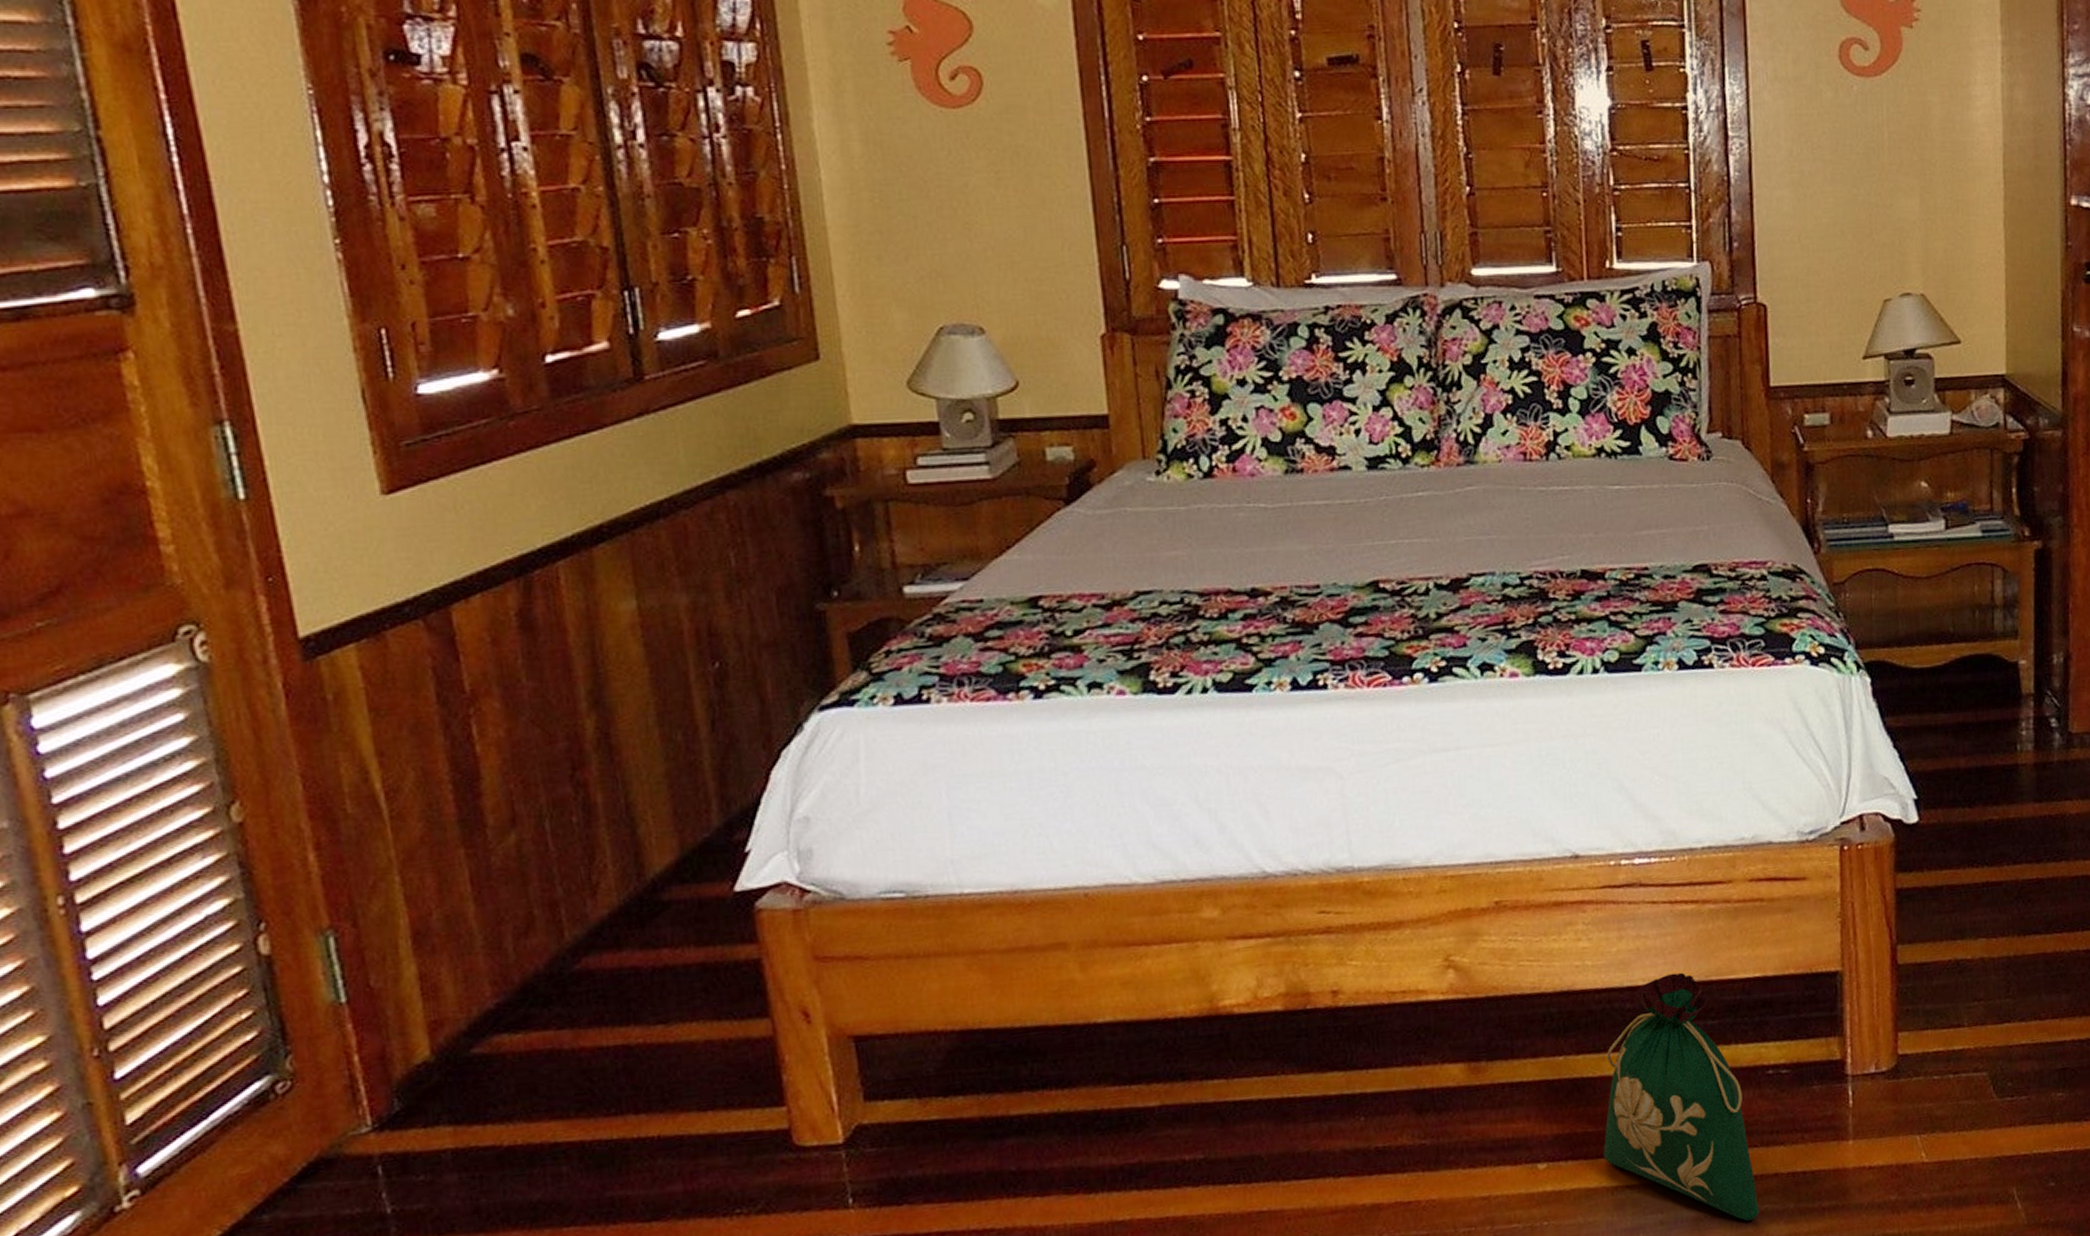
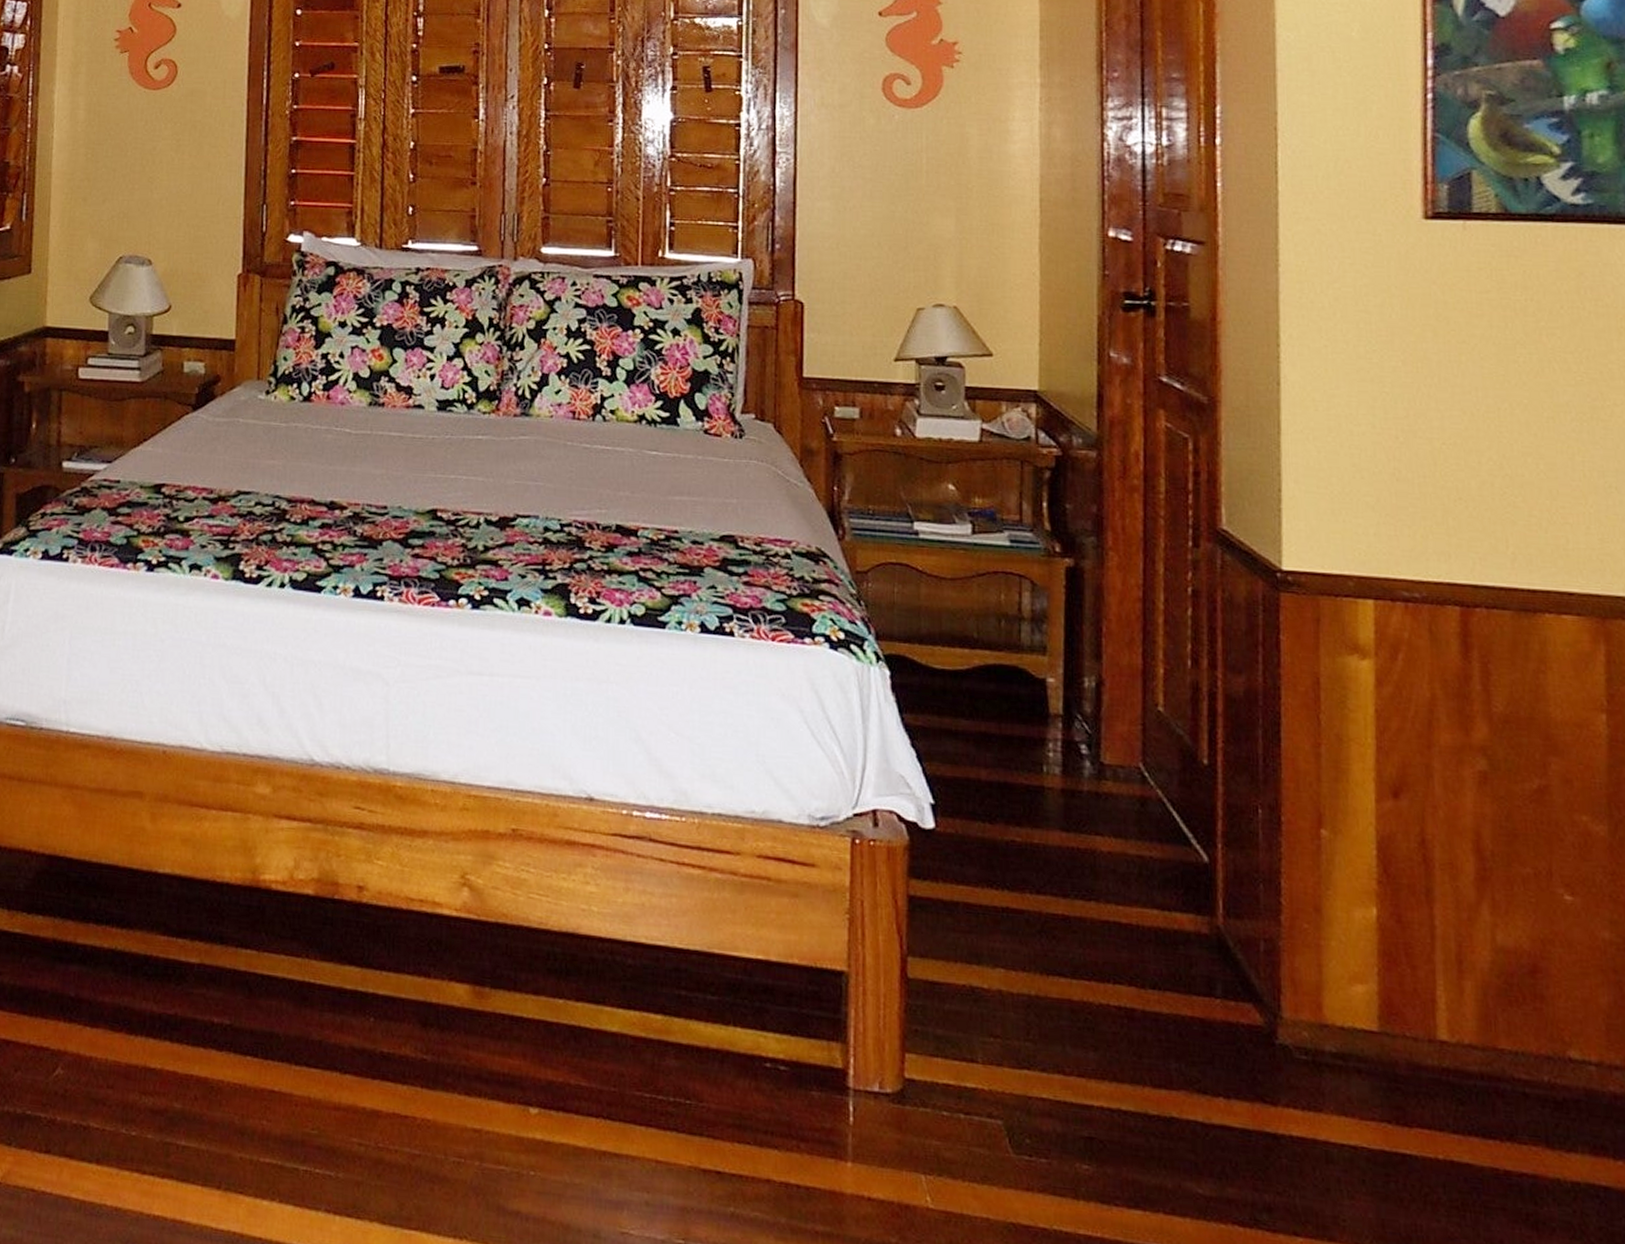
bag: present [1603,972,1759,1222] -> none [594,937,748,1226]

